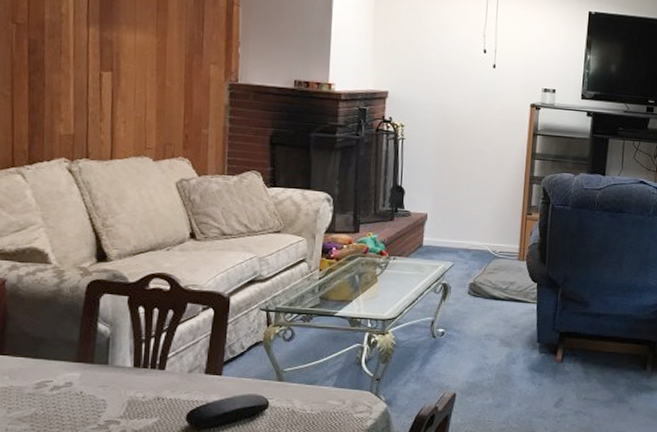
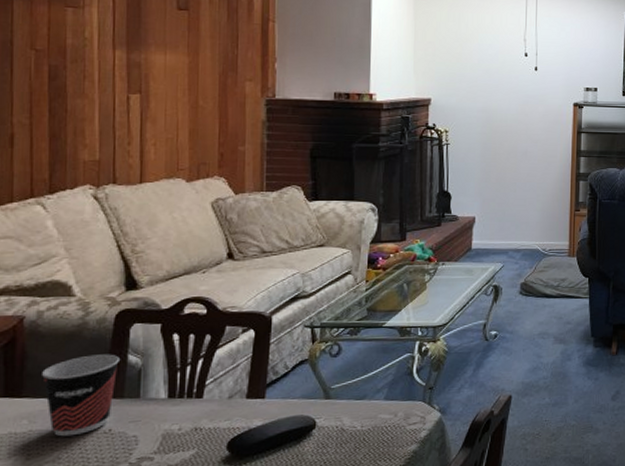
cup: none [21,320,90,395] -> present [42,354,119,437]

